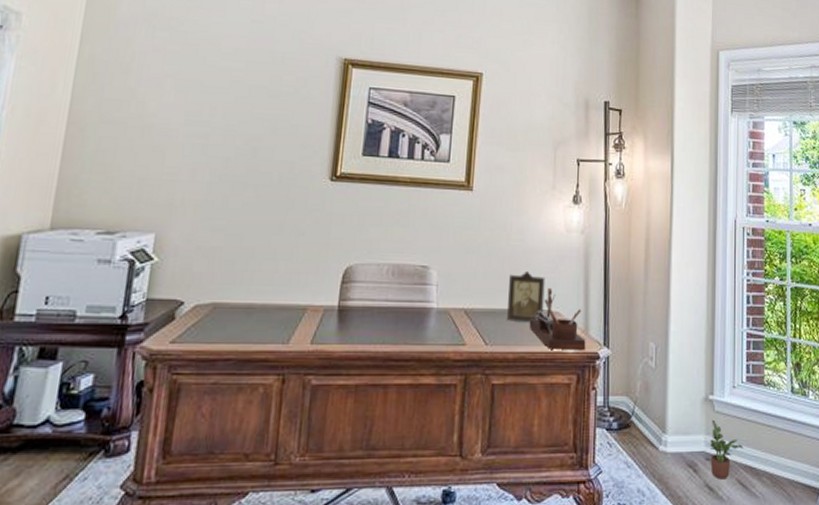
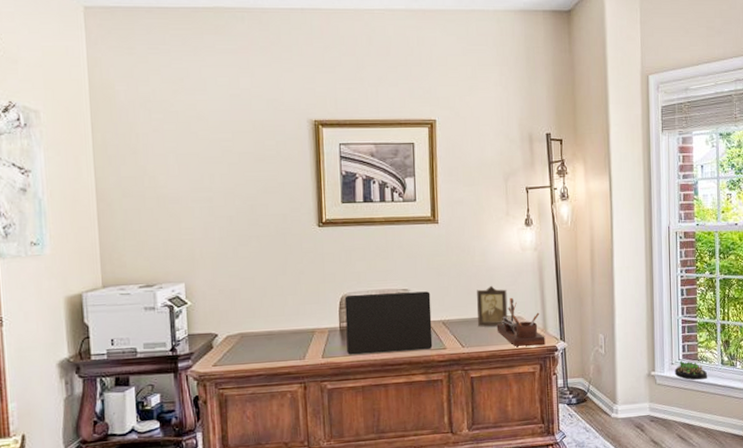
laptop: none [343,266,454,344] -> present [344,291,433,354]
potted plant: present [710,419,744,480] -> none [654,390,682,435]
succulent plant: none [736,383,775,411] -> present [674,360,708,381]

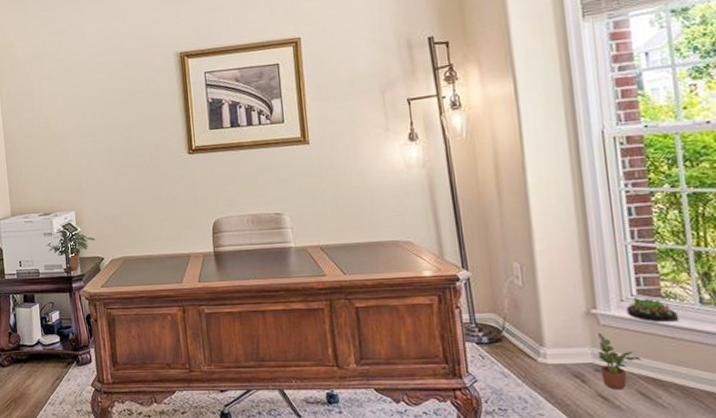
potted plant: none [147,300,209,352] -> present [46,226,96,273]
laptop: present [344,291,433,354] -> none [217,215,311,280]
photo frame: present [476,286,508,327] -> none [357,208,395,253]
desk organizer: present [496,297,545,348] -> none [382,220,443,276]
potted plant: none [654,390,682,435] -> present [597,332,642,390]

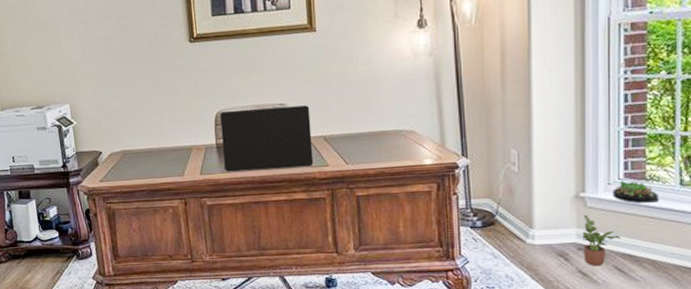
potted plant: present [46,226,96,273] -> none [40,120,93,168]
laptop: none [217,215,311,280] -> present [219,105,314,171]

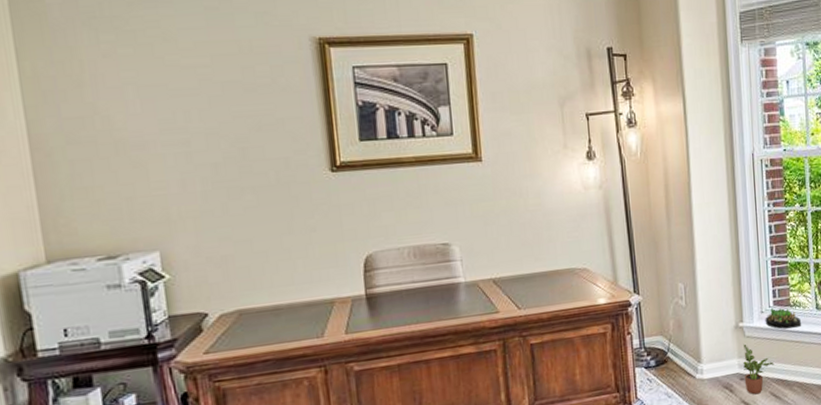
laptop: present [219,105,314,171] -> none [370,244,483,327]

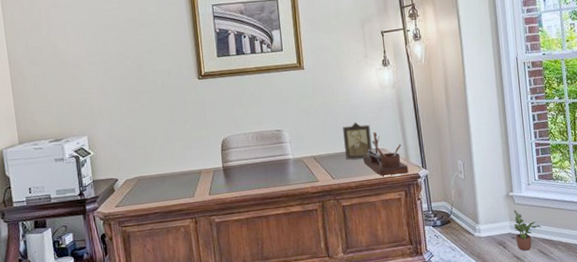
photo frame: none [533,234,571,284] -> present [343,122,373,160]
desk organizer: none [558,246,617,306] -> present [363,131,409,177]
succulent plant: present [765,307,802,330] -> none [531,181,564,199]

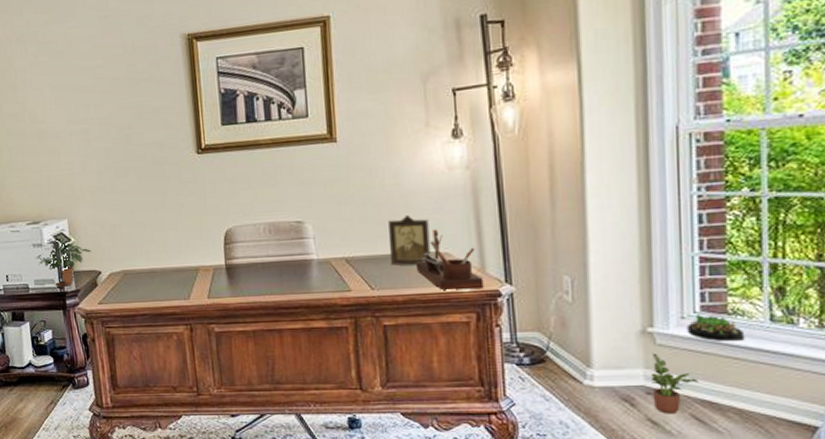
potted plant: none [58,151,109,196] -> present [36,236,92,288]
succulent plant: none [531,181,564,199] -> present [686,313,745,343]

